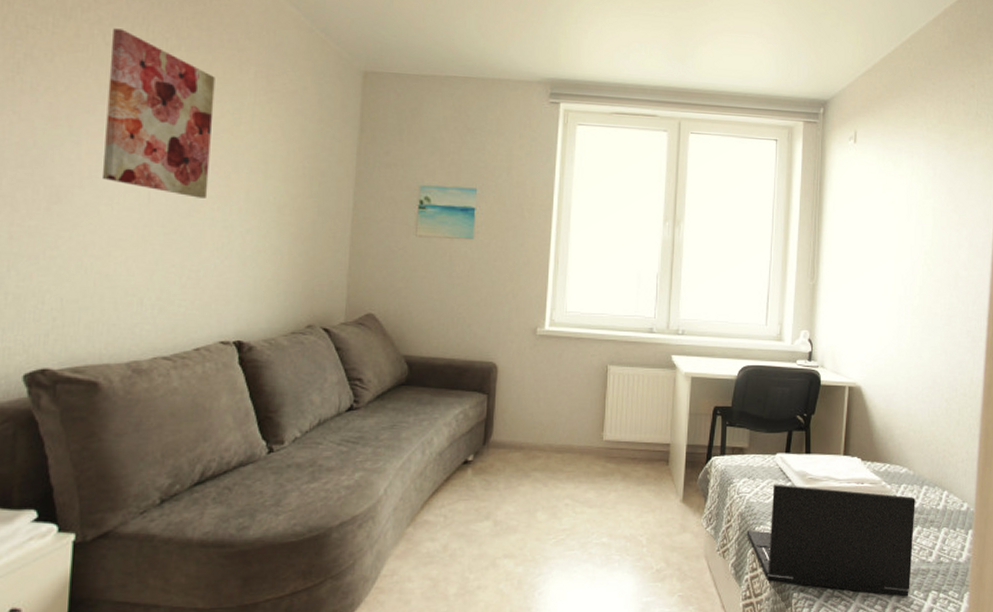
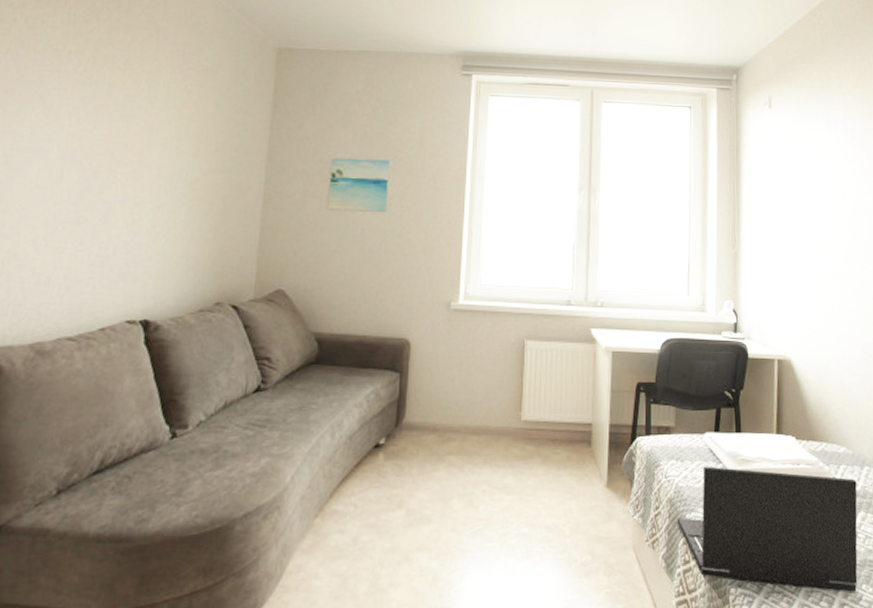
wall art: present [101,28,215,198] -> none [16,12,133,175]

